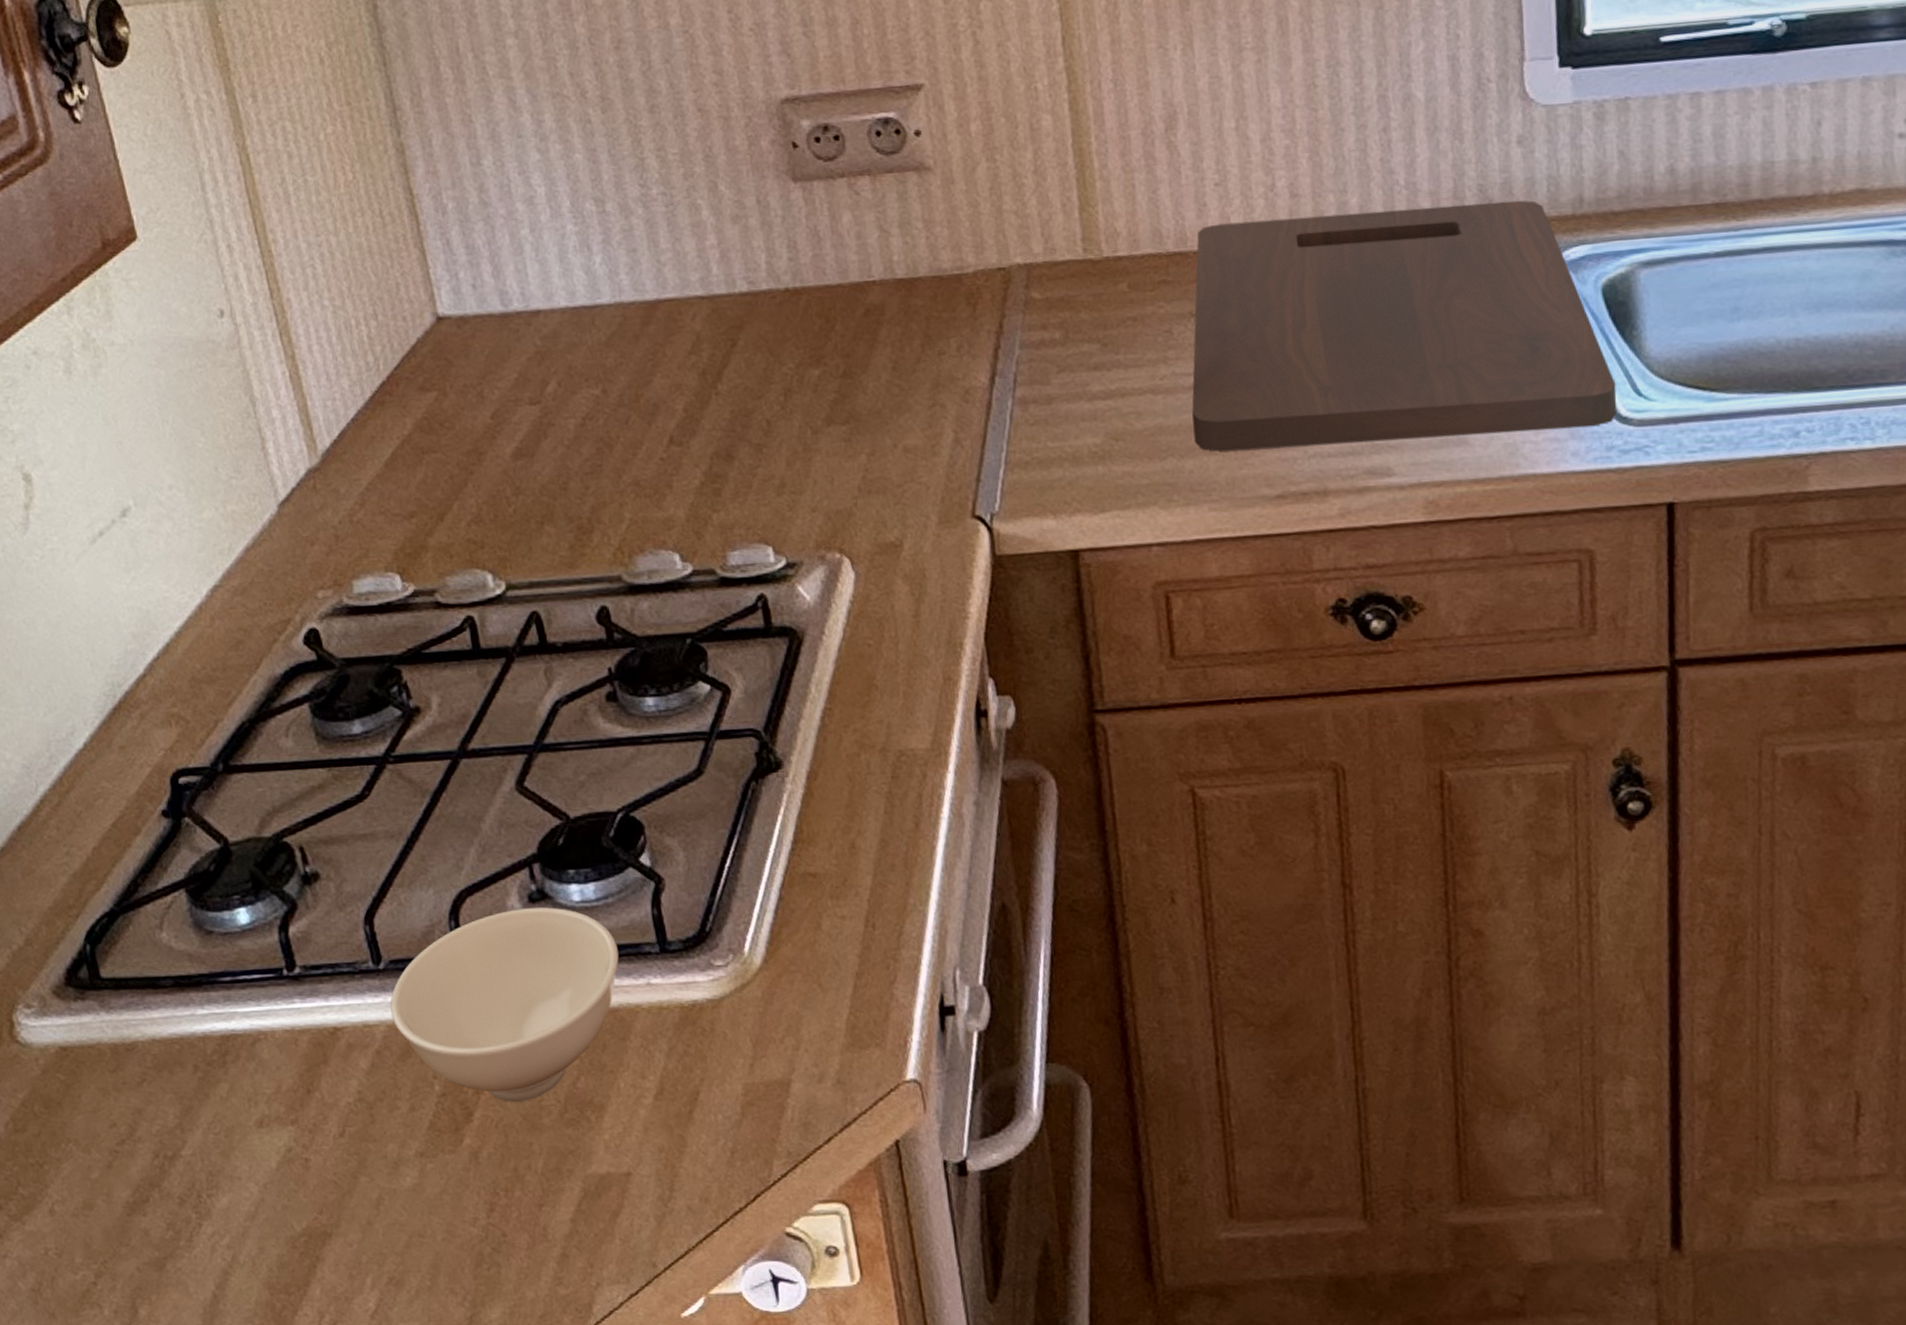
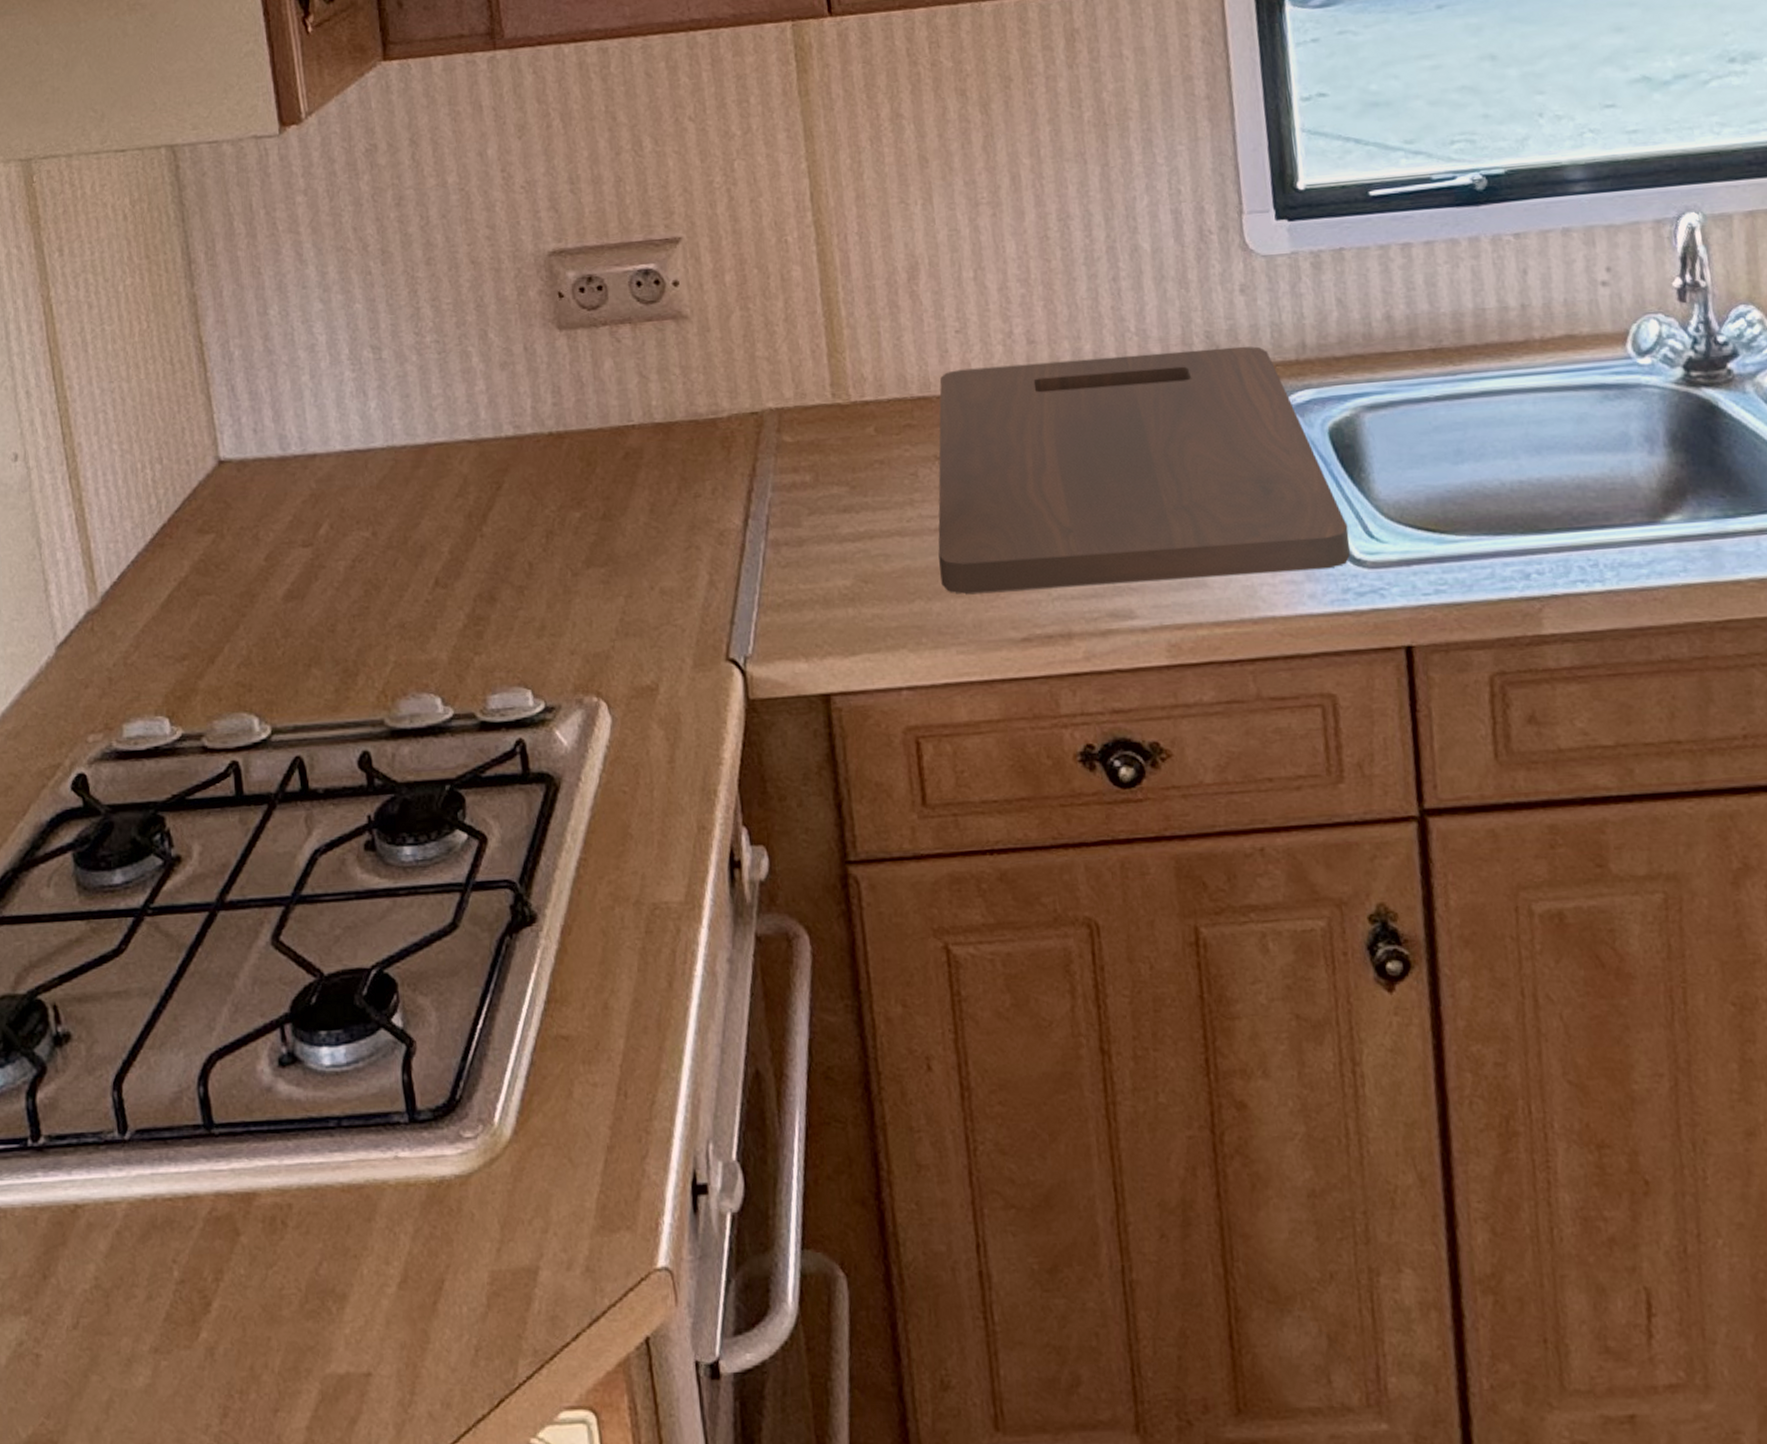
bowl: present [390,907,619,1102] -> none [133,1072,367,1290]

